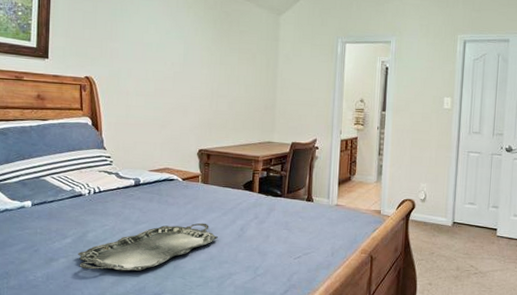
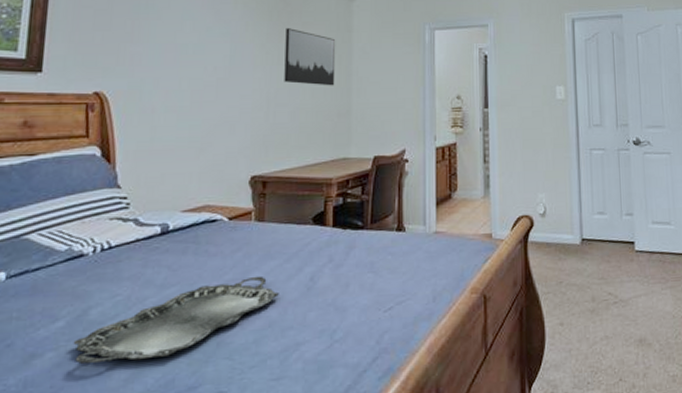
wall art: none [224,35,266,84] -> present [284,28,336,86]

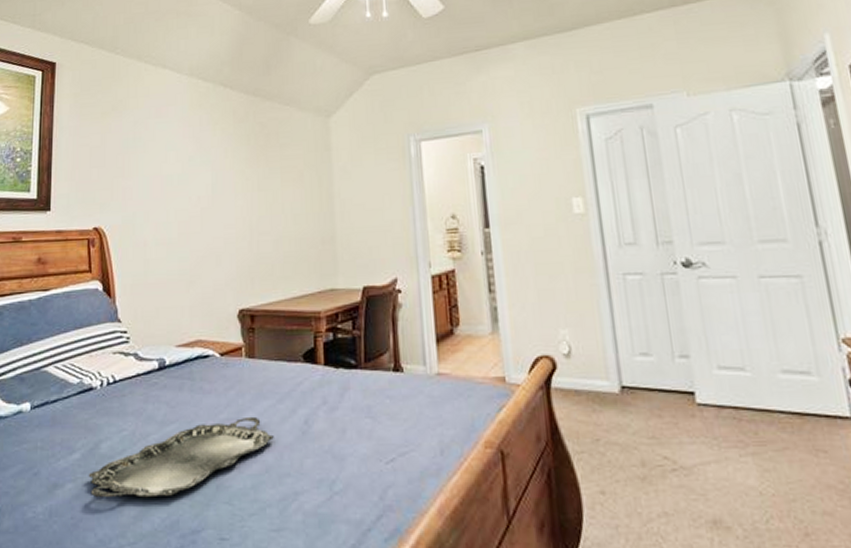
wall art: present [284,28,336,86] -> none [264,151,317,211]

